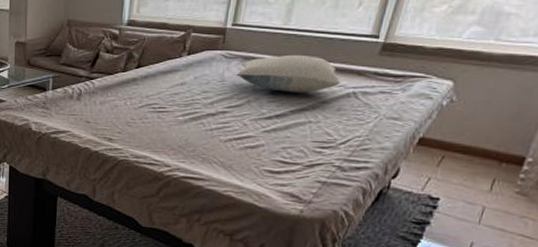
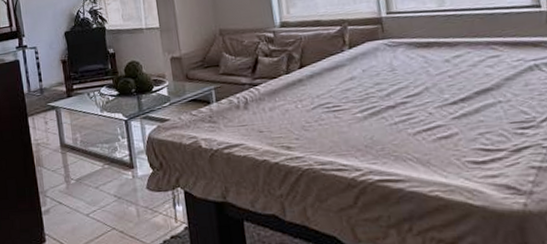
pillow: present [236,54,340,93] -> none [405,33,518,74]

